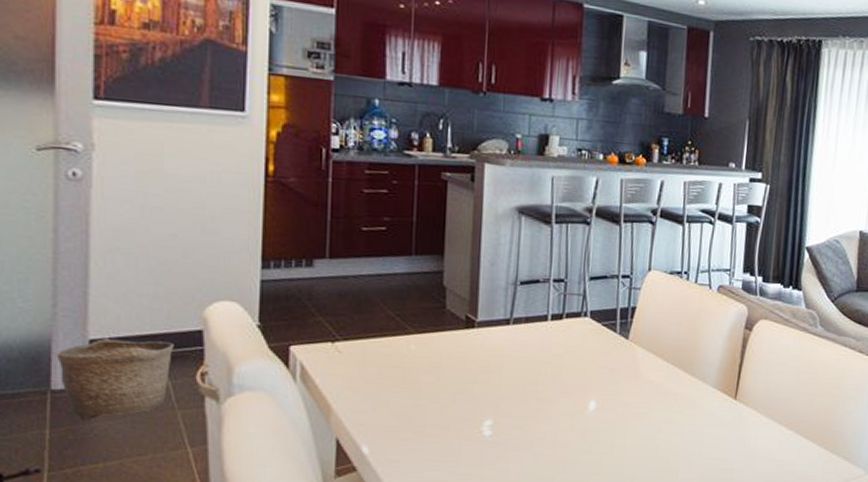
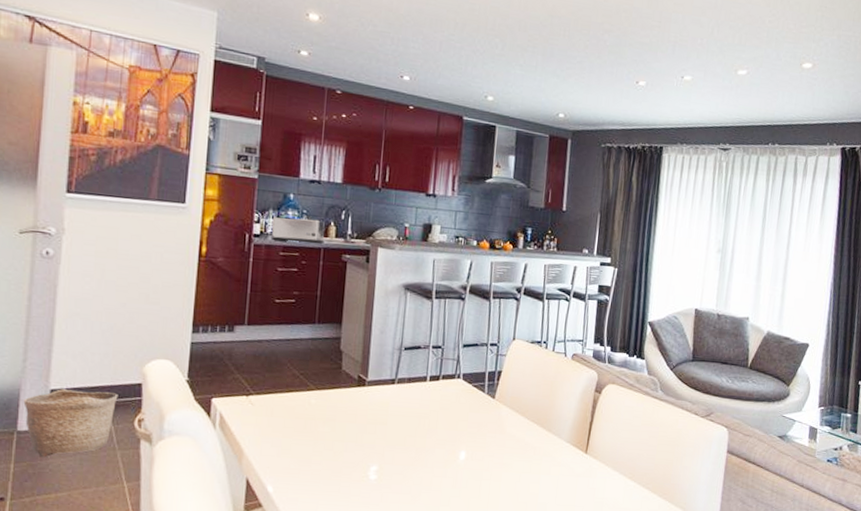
toaster: none [354,126,420,159] -> present [272,216,325,244]

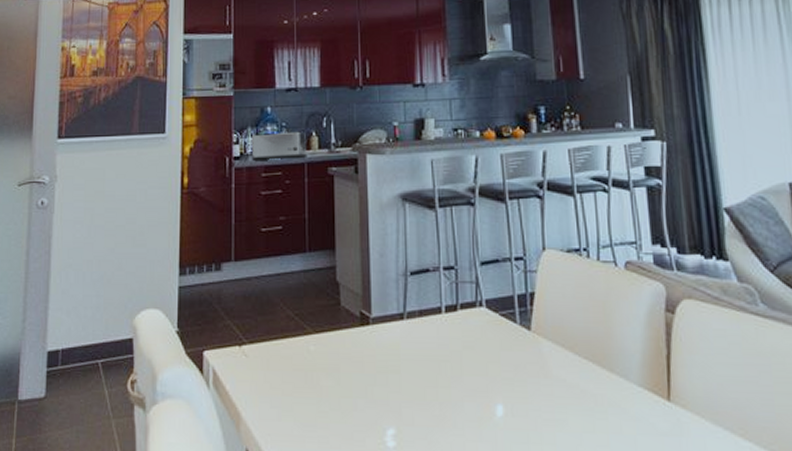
basket: present [23,389,118,458] -> none [23,350,111,431]

